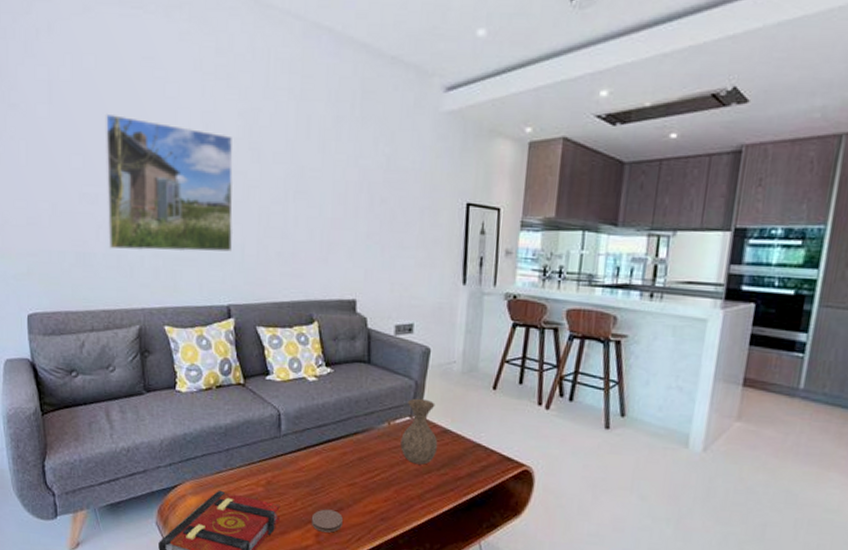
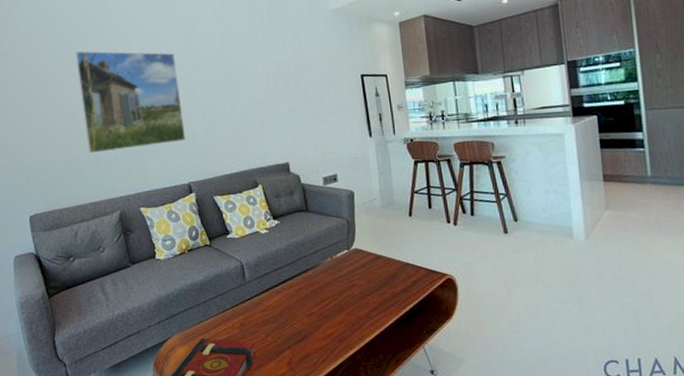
coaster: present [311,509,343,533] -> none [281,339,308,360]
vase: present [400,398,438,465] -> none [343,233,375,289]

